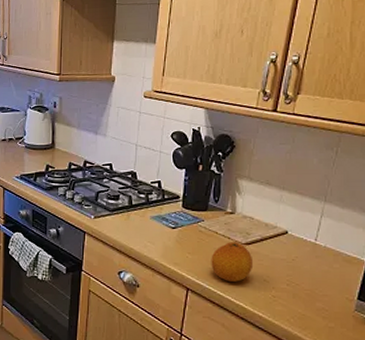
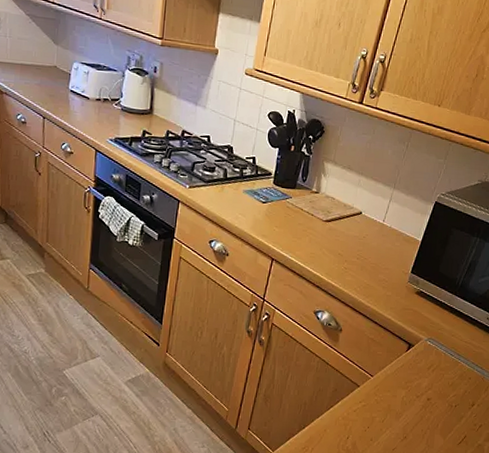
fruit: present [211,242,254,282] -> none [295,218,331,254]

